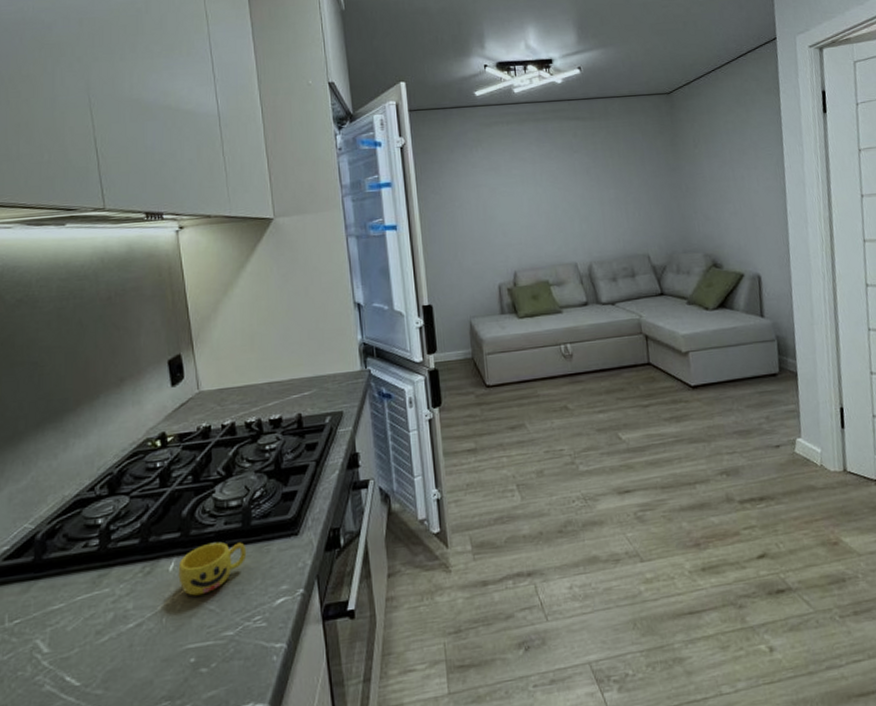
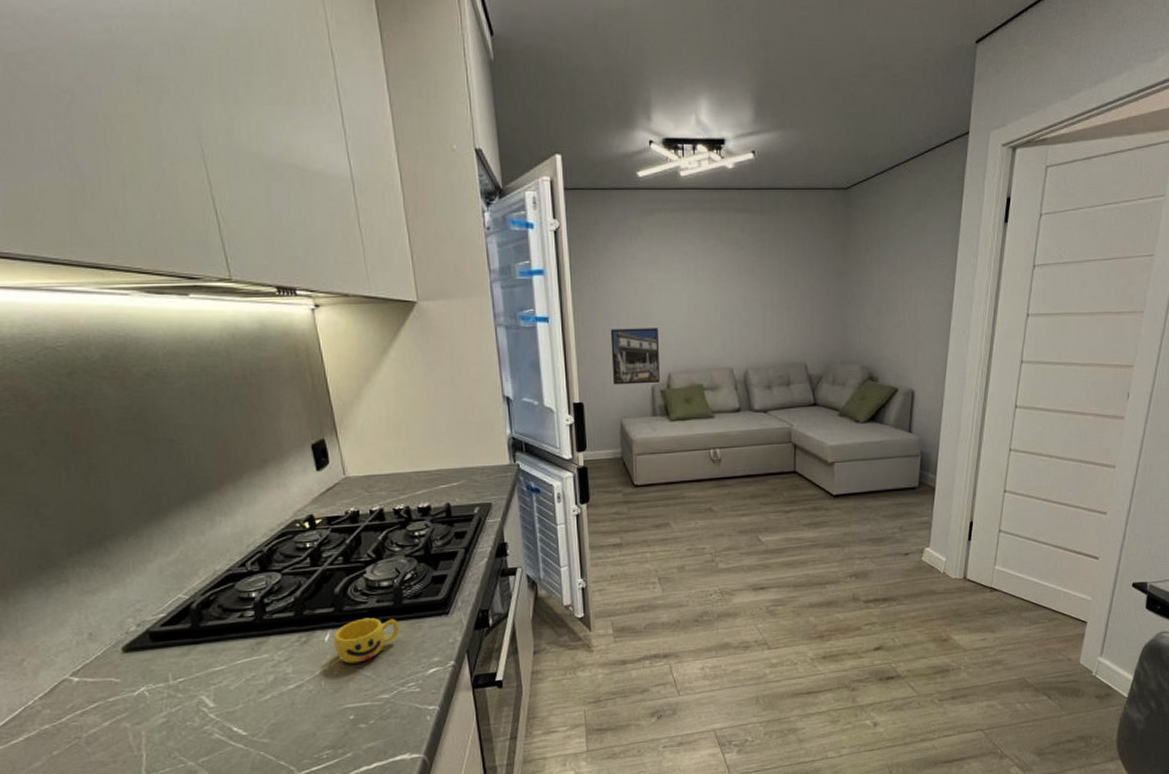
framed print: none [456,229,506,286] -> present [610,328,660,385]

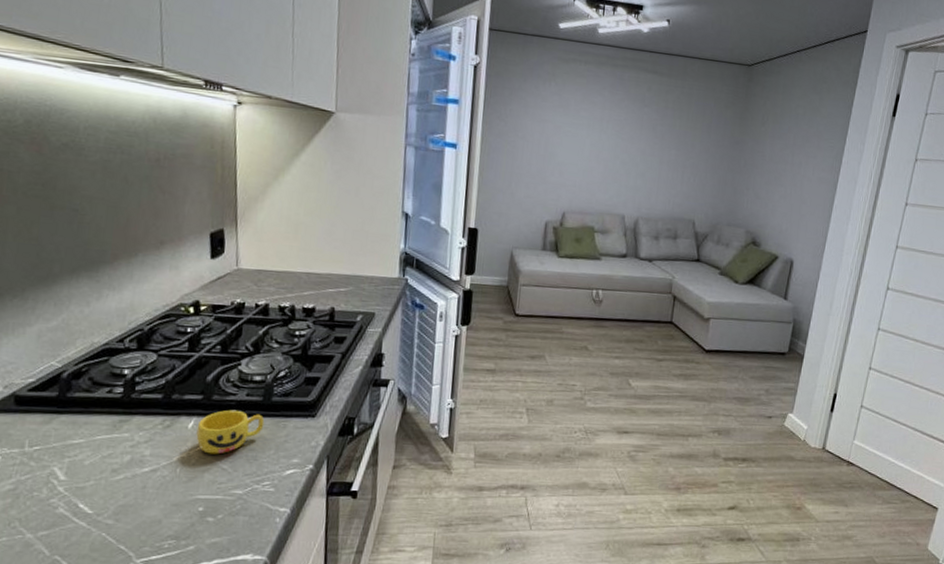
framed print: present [610,328,660,385] -> none [508,163,559,220]

